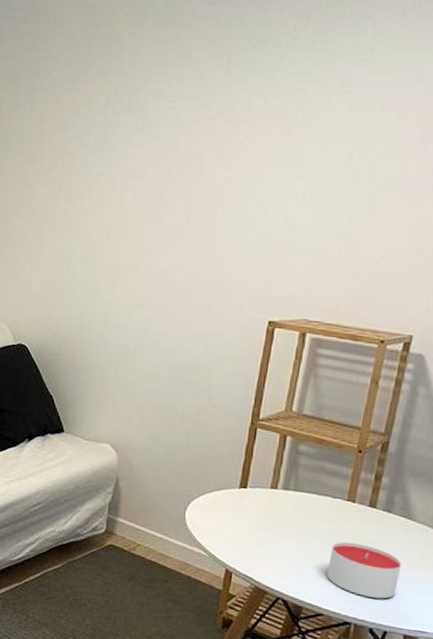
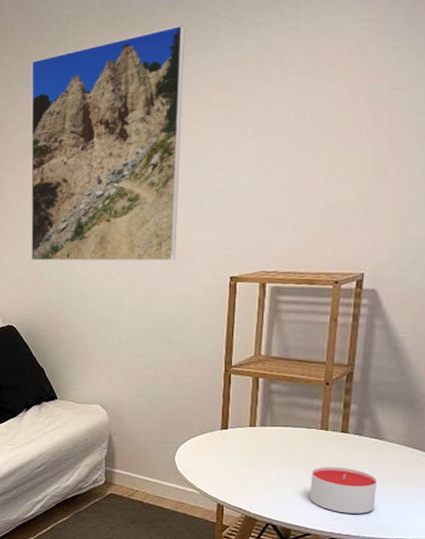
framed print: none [53,40,252,296] -> present [30,24,185,261]

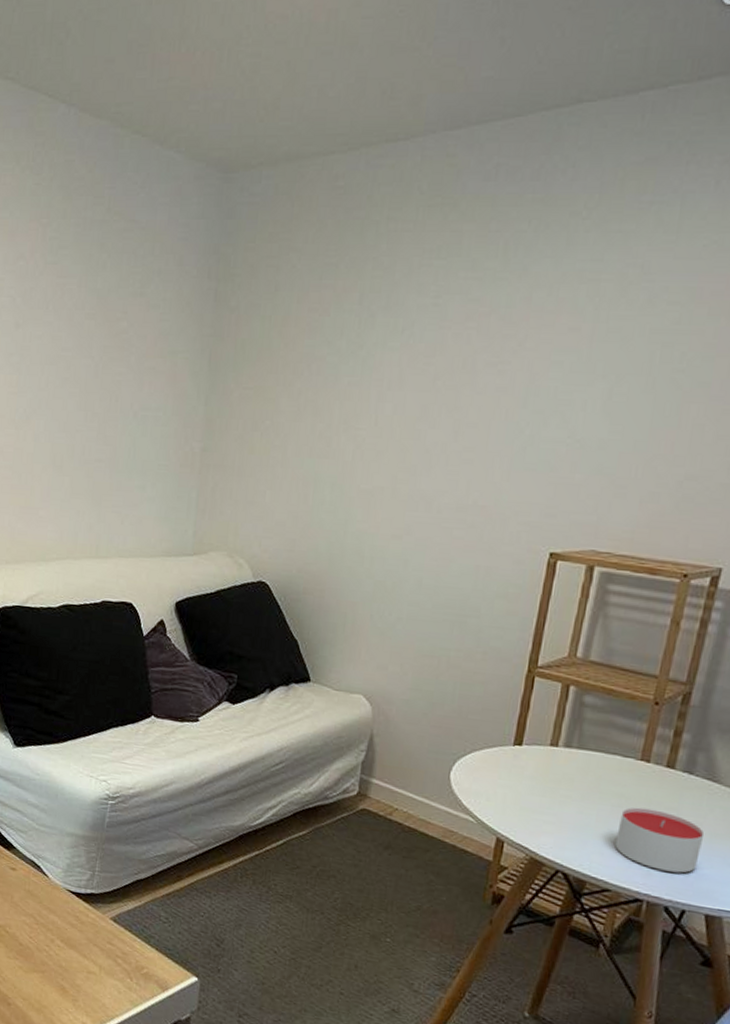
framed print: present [30,24,185,261] -> none [298,222,533,525]

